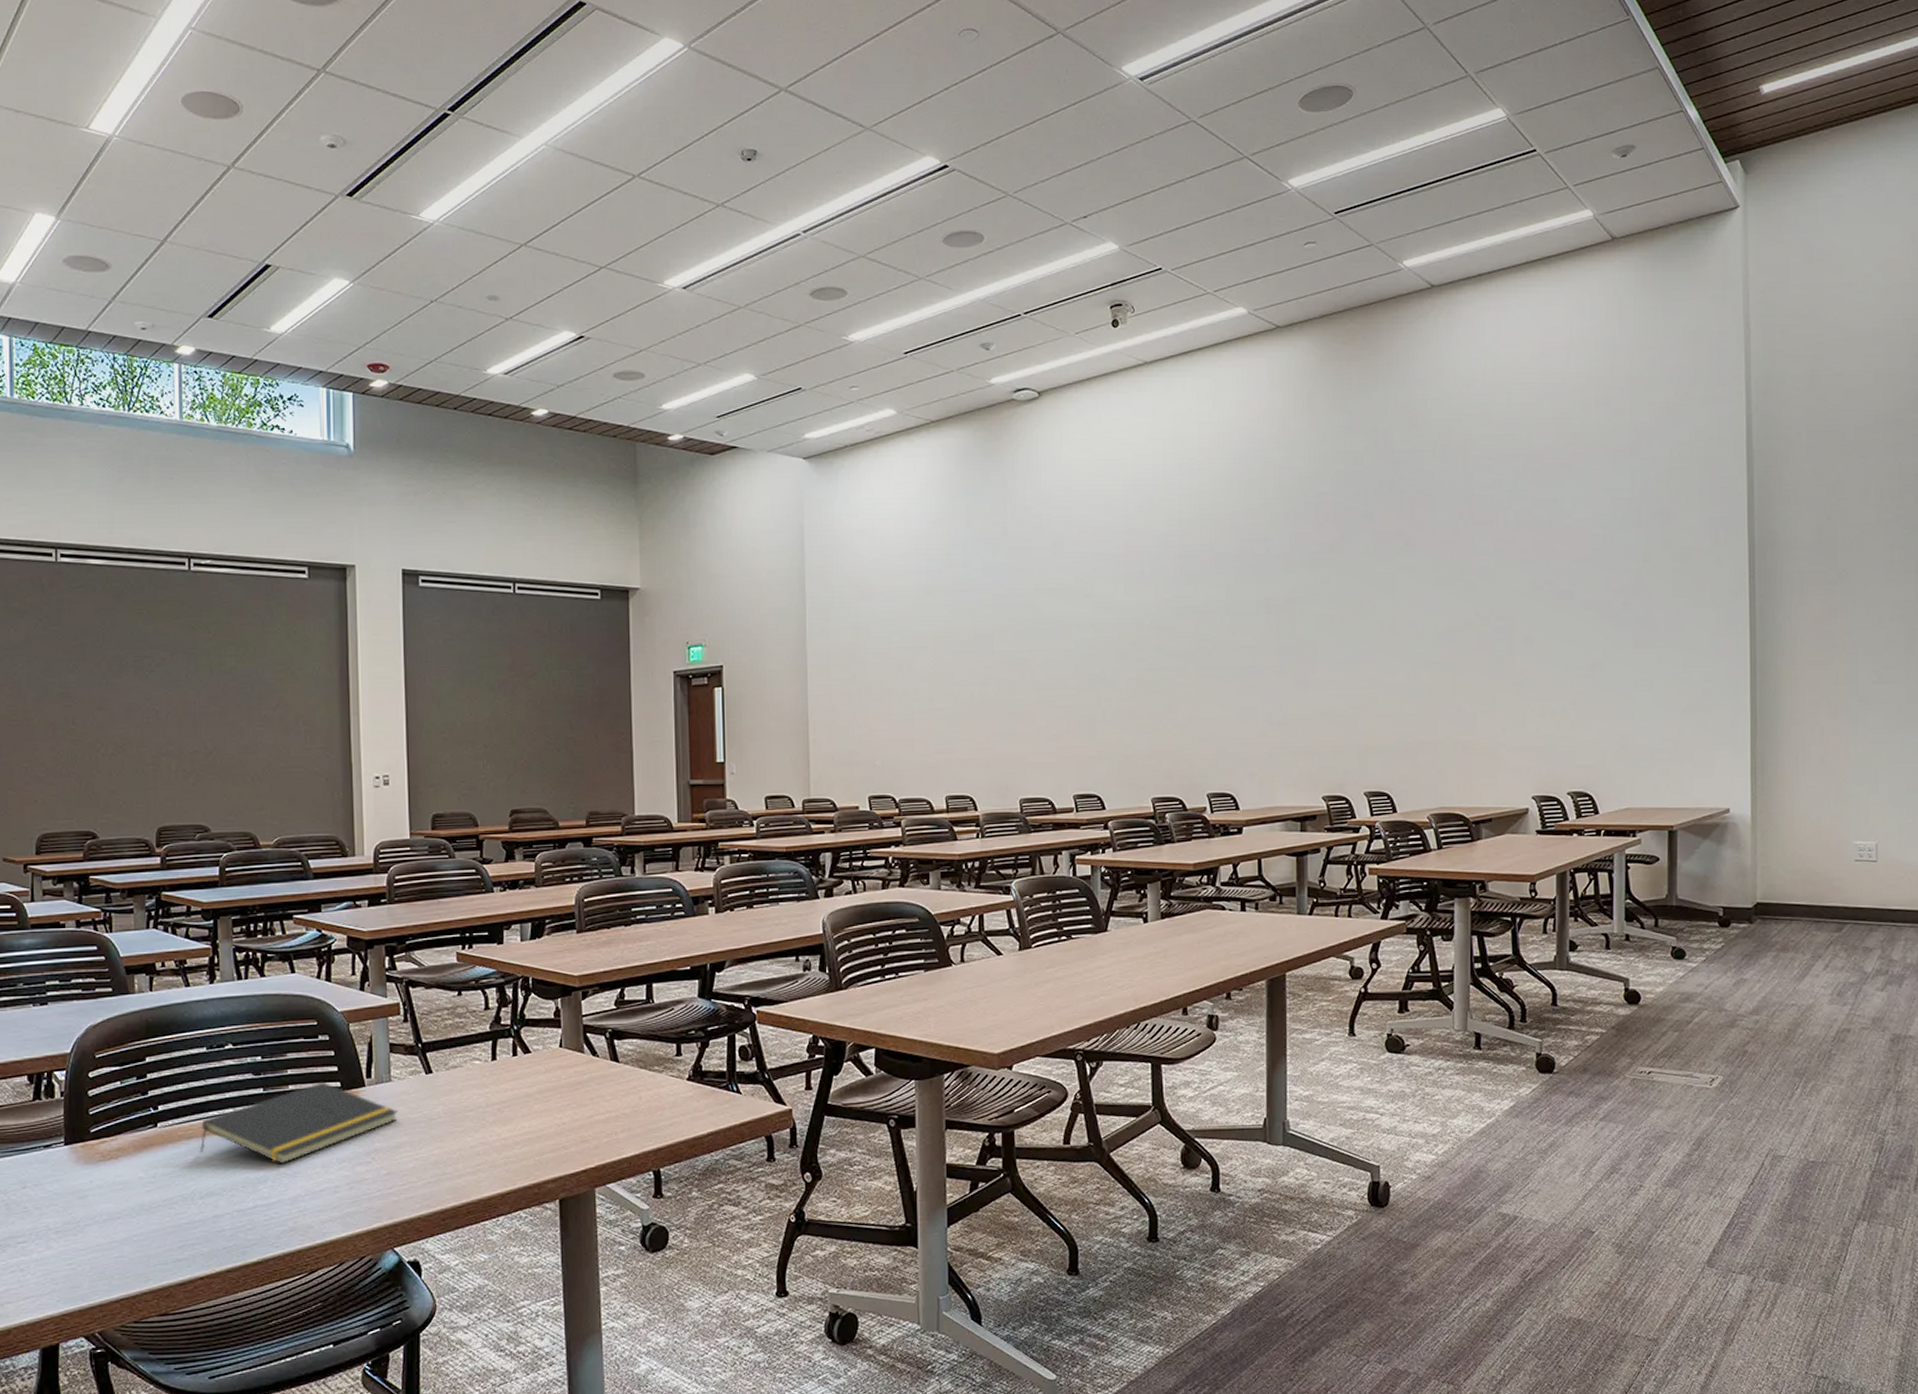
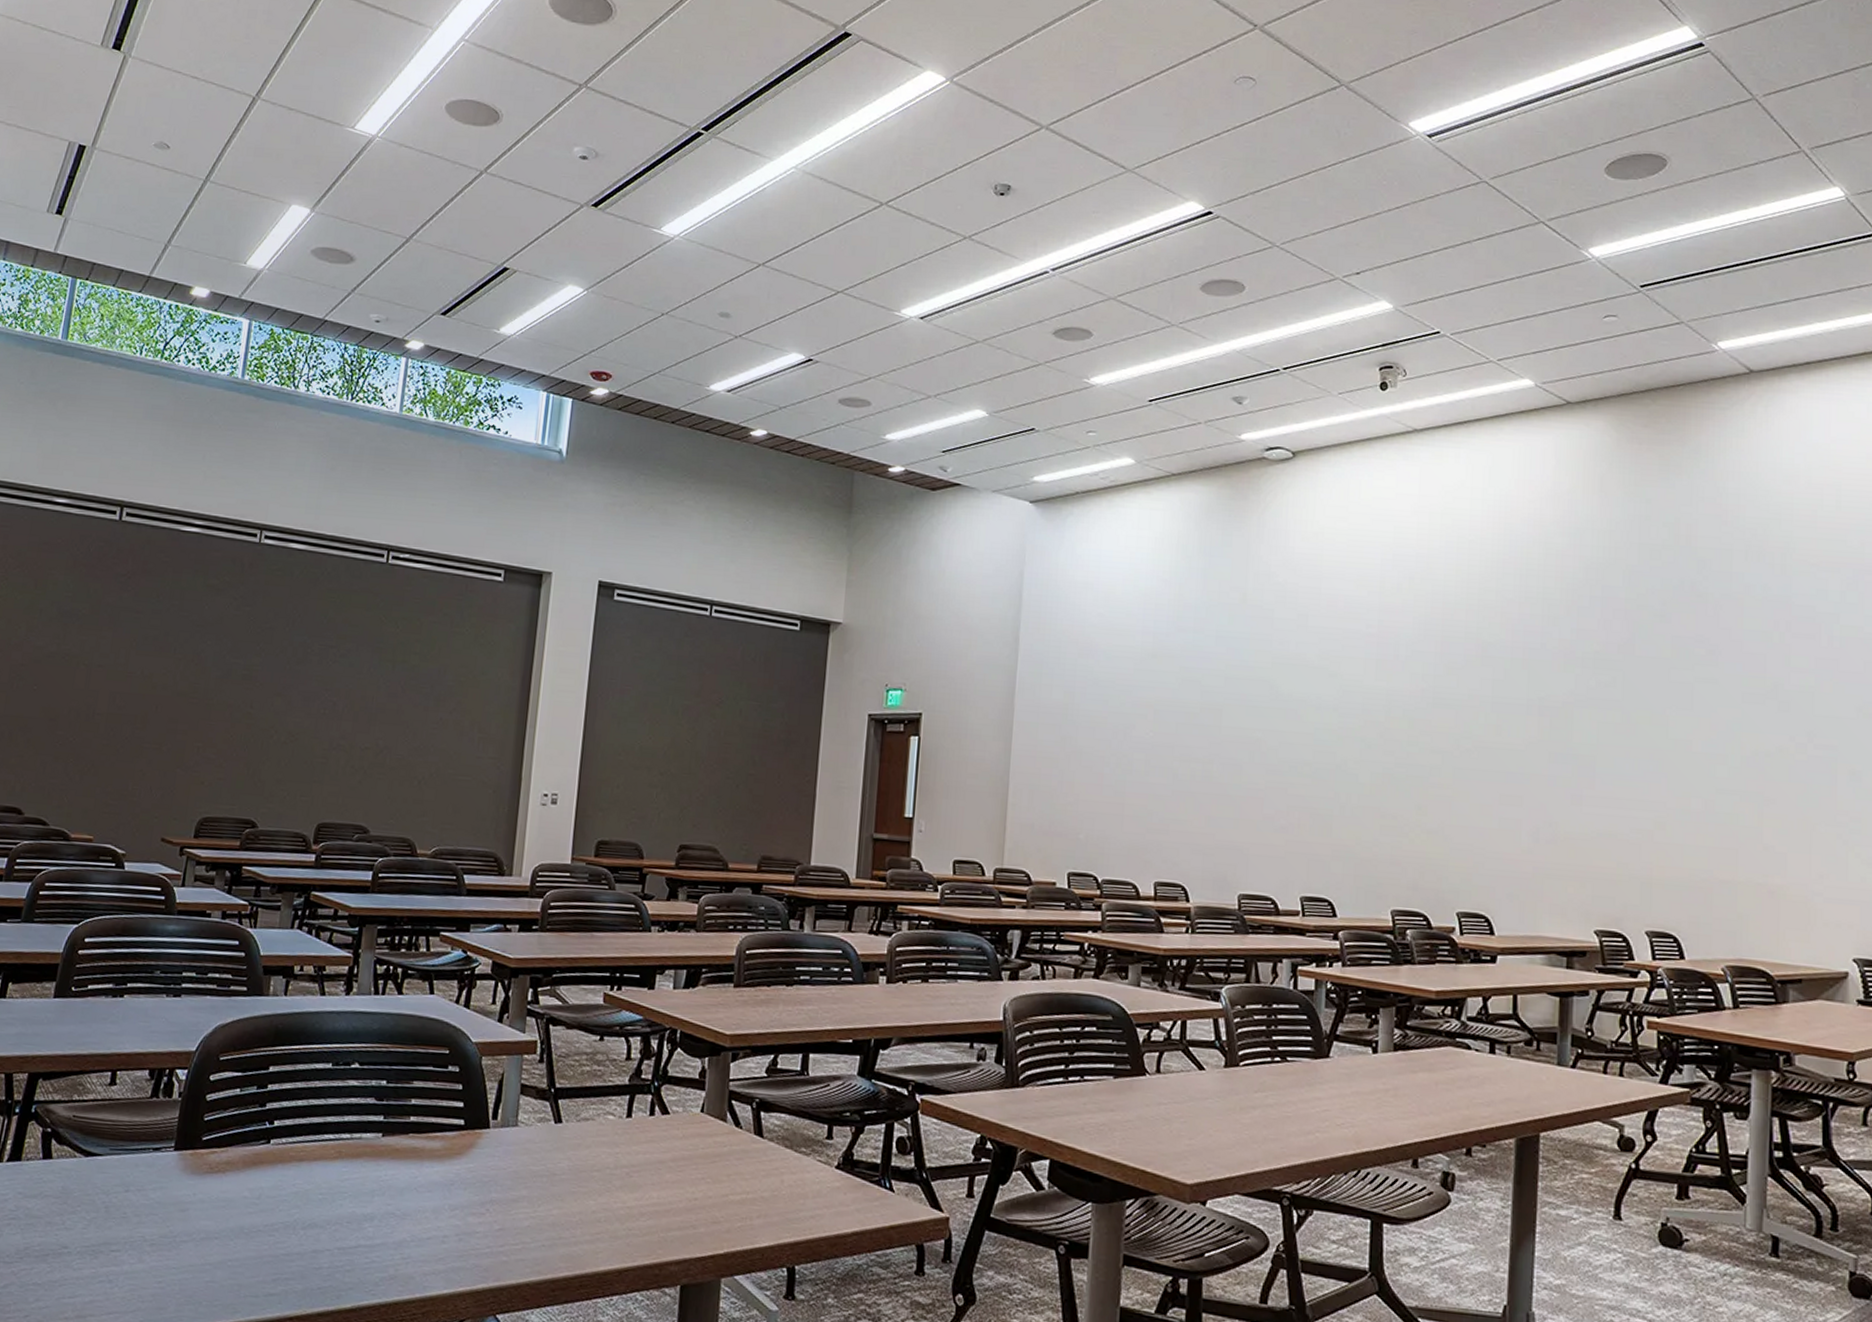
notepad: present [199,1082,399,1165] -> none [309,1117,521,1203]

